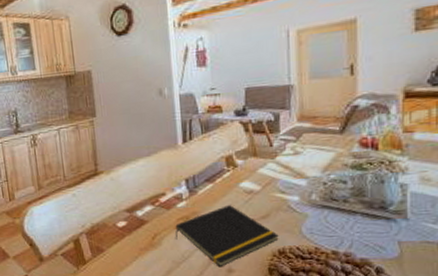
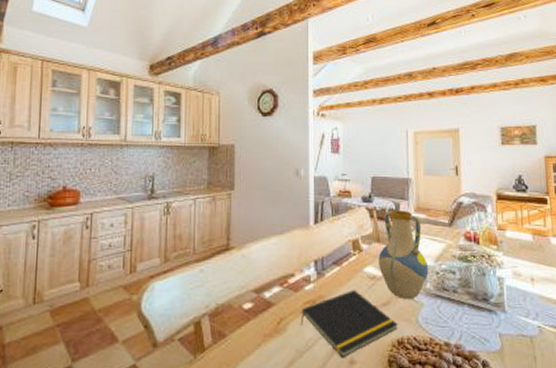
vase: none [255,121,314,212] -> present [378,210,429,300]

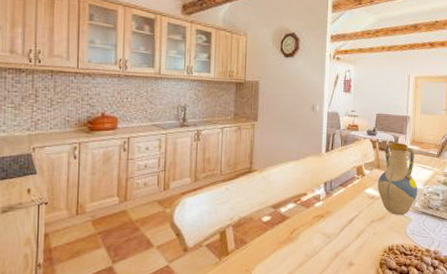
notepad: present [300,290,398,358] -> none [310,207,390,261]

